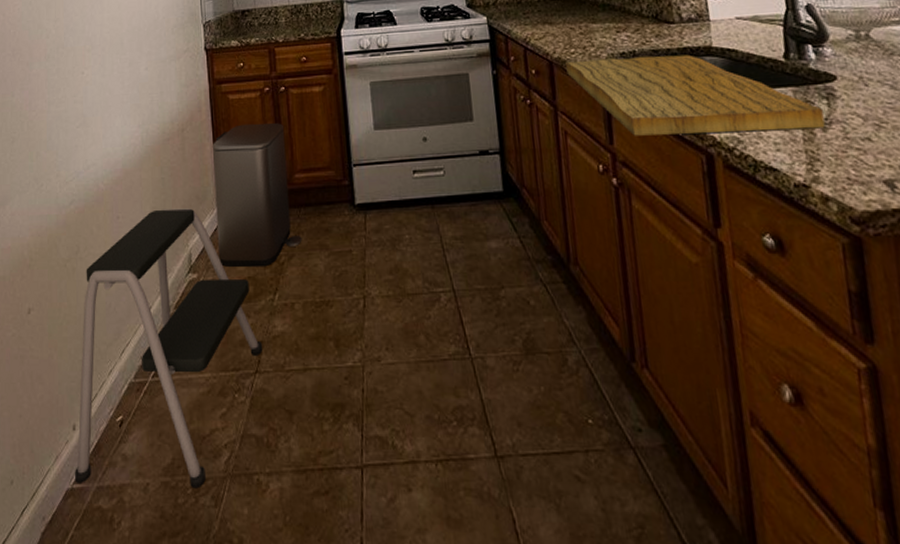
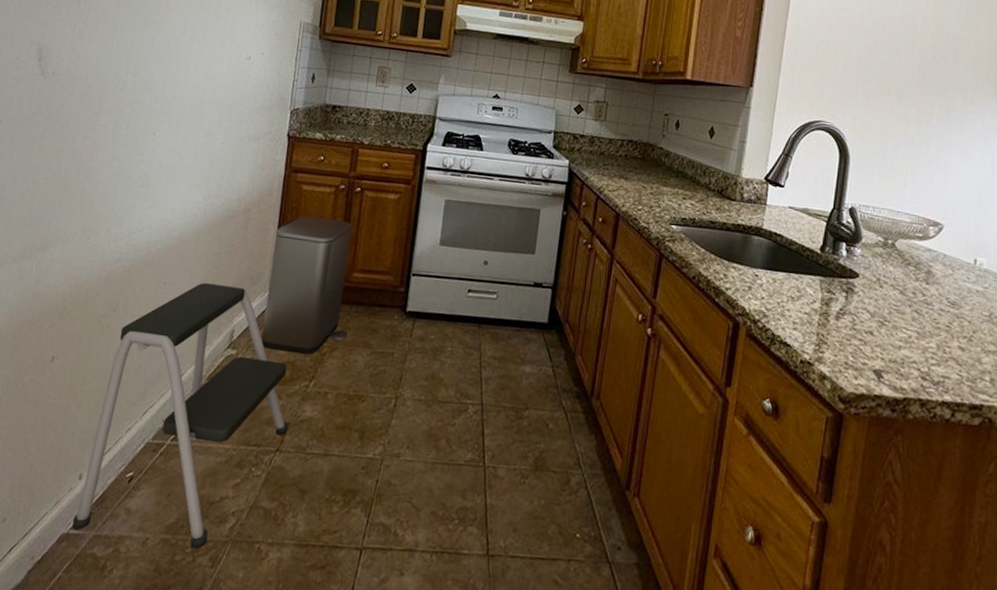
cutting board: present [565,54,826,136] -> none [630,216,840,317]

